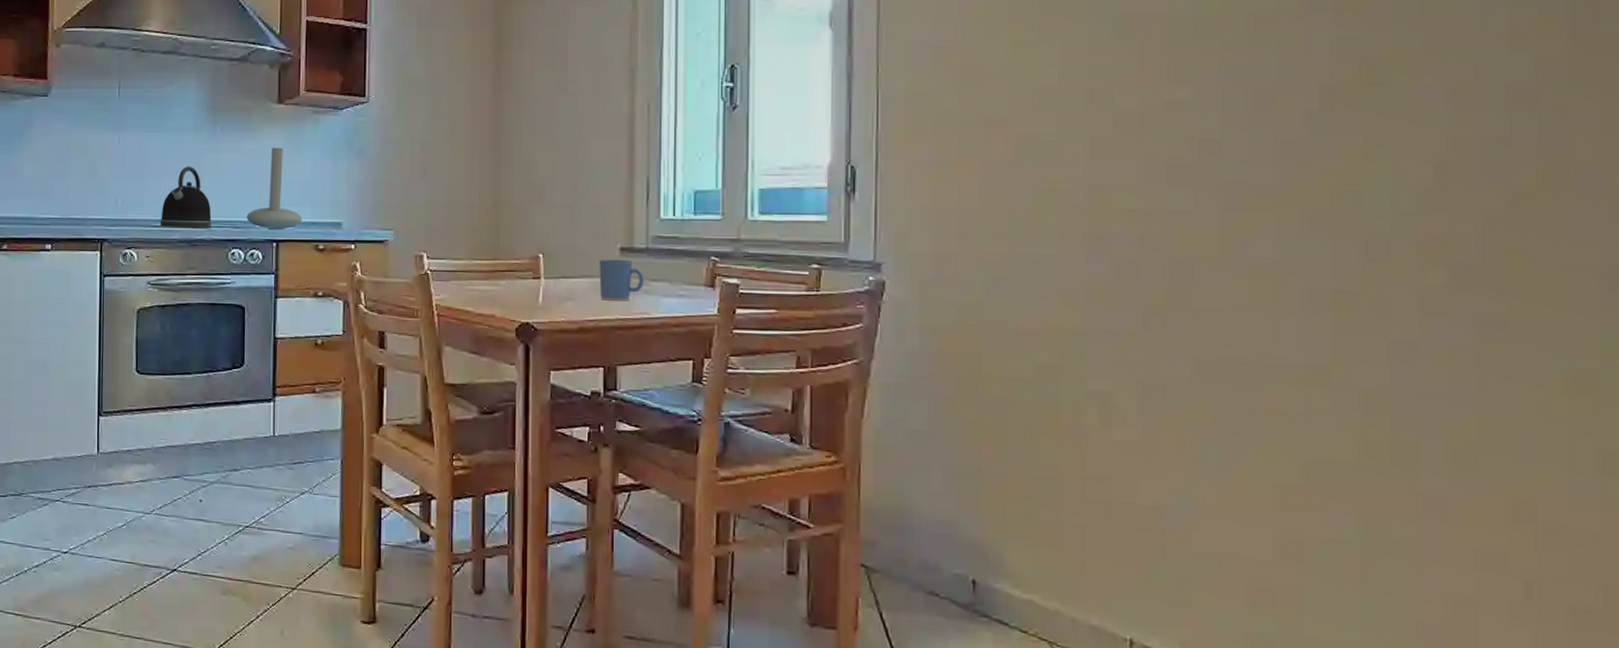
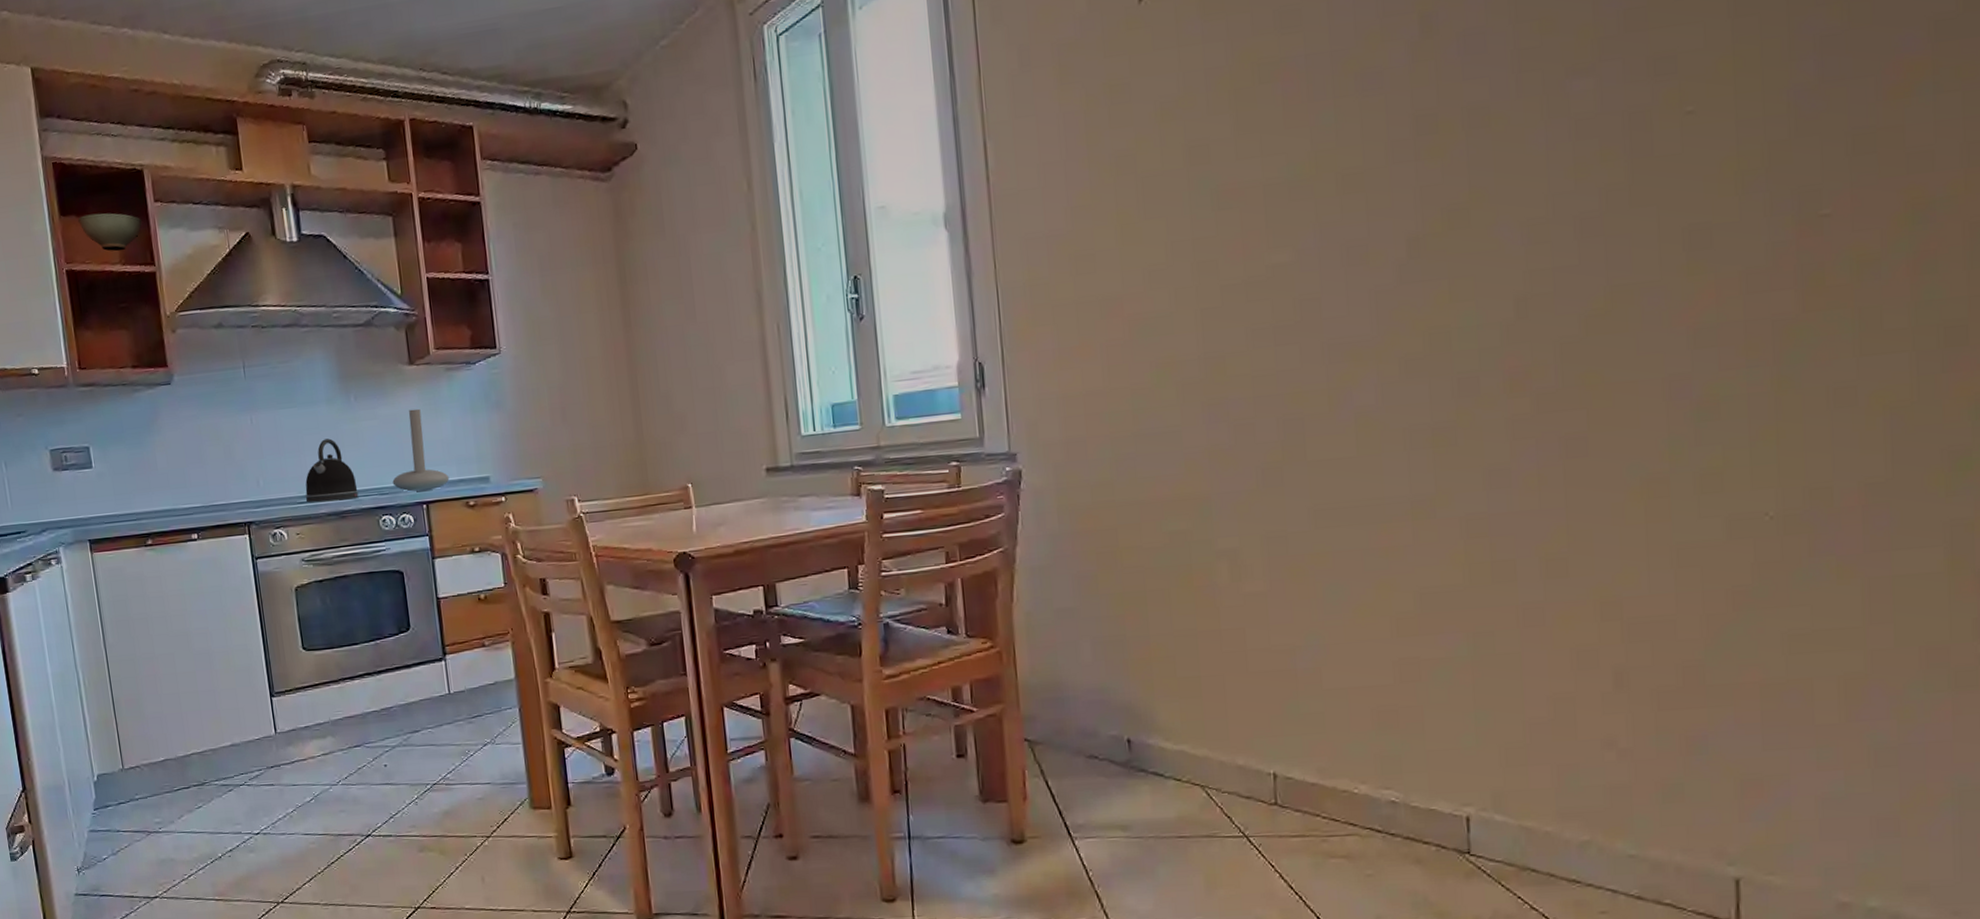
mug: present [599,259,644,301] -> none [747,479,793,522]

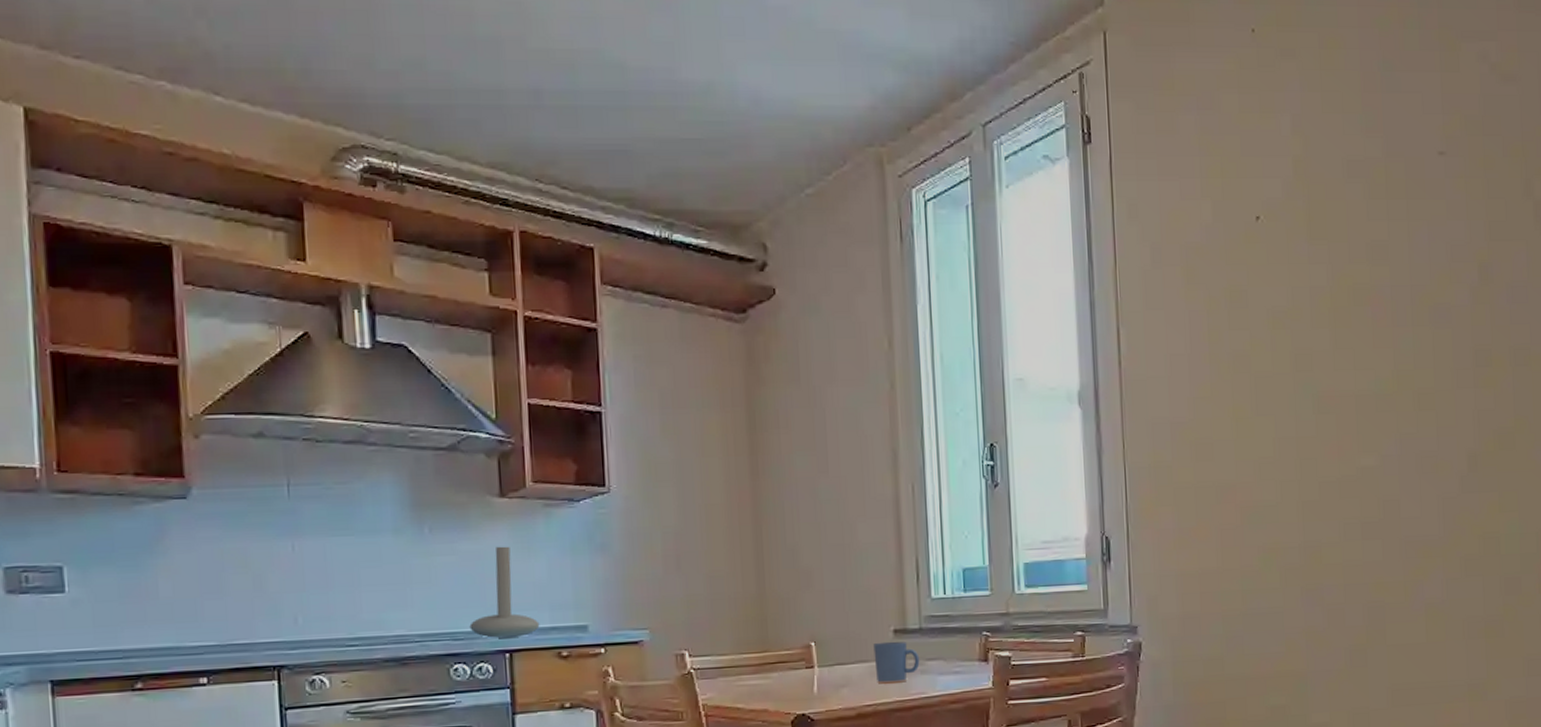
bowl: present [78,213,142,252] -> none [74,289,165,337]
kettle: present [305,438,359,503] -> none [356,573,427,646]
mug: none [747,479,793,522] -> present [873,641,920,684]

